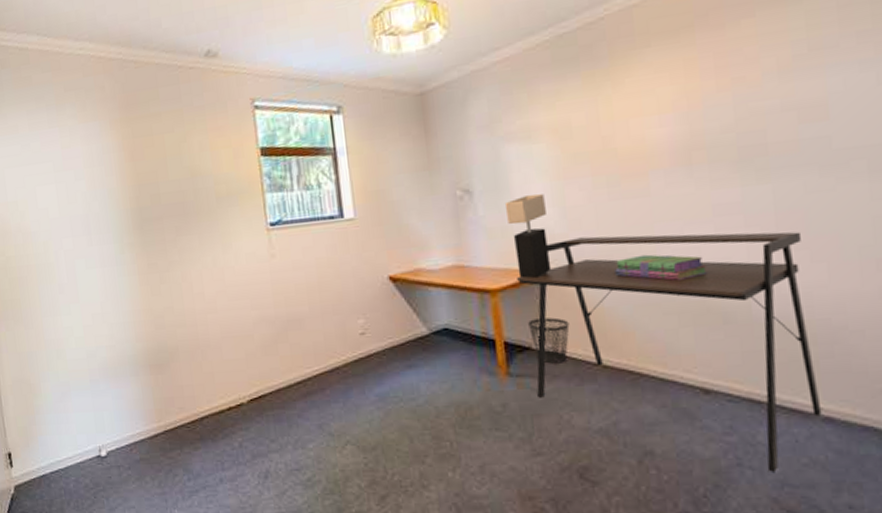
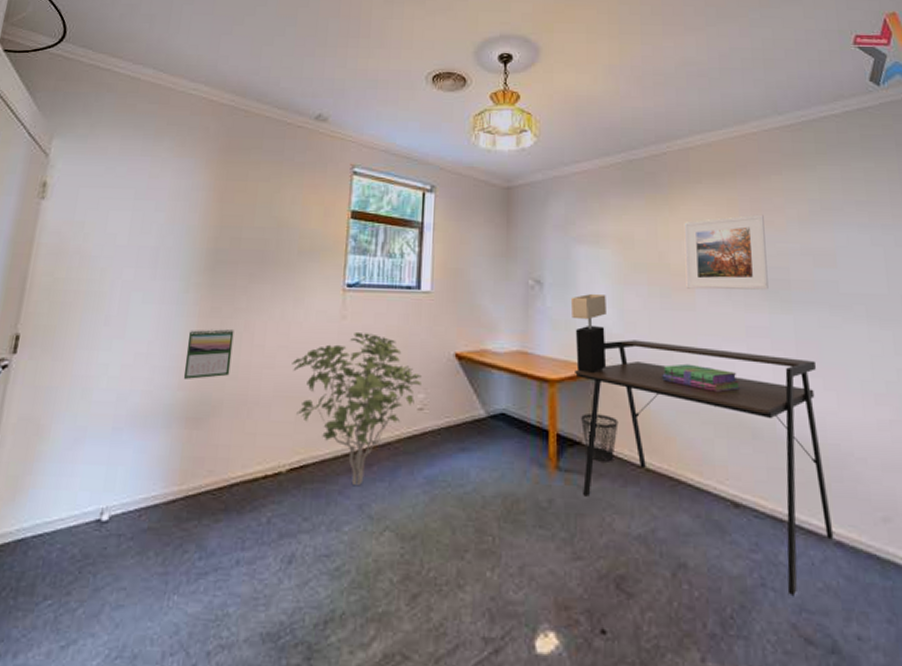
calendar: none [133,282,178,332] -> present [183,329,234,379]
shrub: none [232,268,360,409] -> present [292,331,422,487]
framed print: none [630,70,740,173] -> present [684,214,769,290]

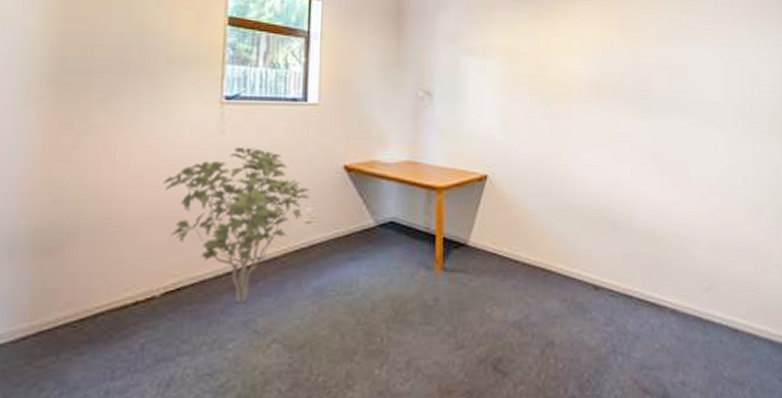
calendar: present [183,329,234,379] -> none [27,148,91,205]
table lamp: present [570,294,607,374] -> none [458,105,492,180]
desk: present [575,340,834,595] -> none [461,147,670,357]
wastebasket: present [581,414,619,462] -> none [466,217,500,260]
stack of books: present [662,363,740,393] -> none [539,167,604,193]
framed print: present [684,214,769,290] -> none [563,30,632,100]

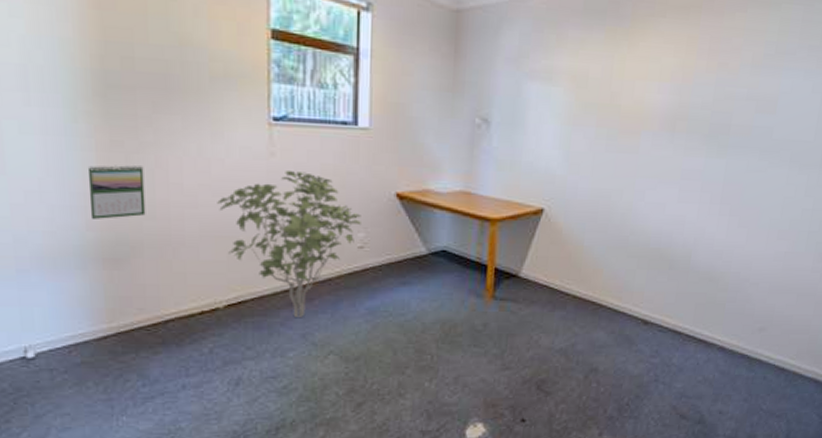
calendar: none [27,148,91,205] -> present [87,165,146,219]

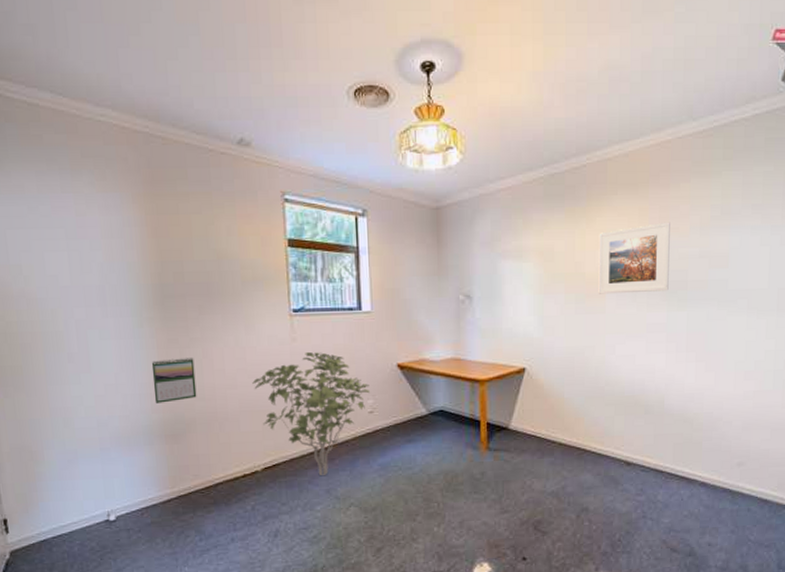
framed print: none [633,55,720,134] -> present [598,222,670,294]

